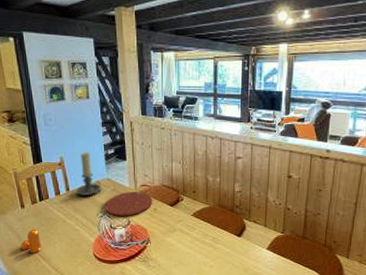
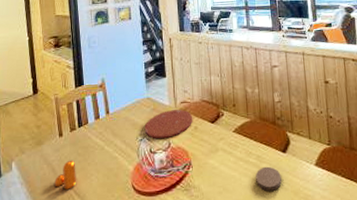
candle holder: present [76,152,101,196] -> none [116,72,140,118]
coaster: none [210,247,234,267] -> present [256,166,282,191]

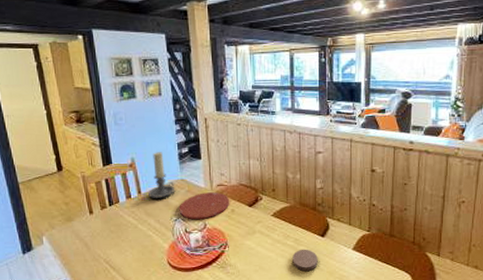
pepper shaker: present [54,160,77,190] -> none [88,236,111,263]
candle holder: none [116,72,140,118] -> present [148,152,174,198]

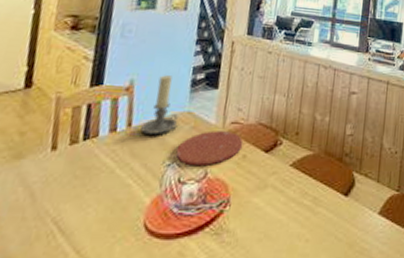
coaster: present [292,249,318,271] -> none [306,211,338,241]

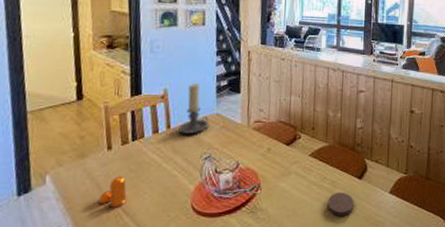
pepper shaker: none [29,183,69,224] -> present [98,176,127,208]
plate: present [175,130,244,167] -> none [210,129,267,159]
coaster: none [306,211,338,241] -> present [327,192,354,216]

